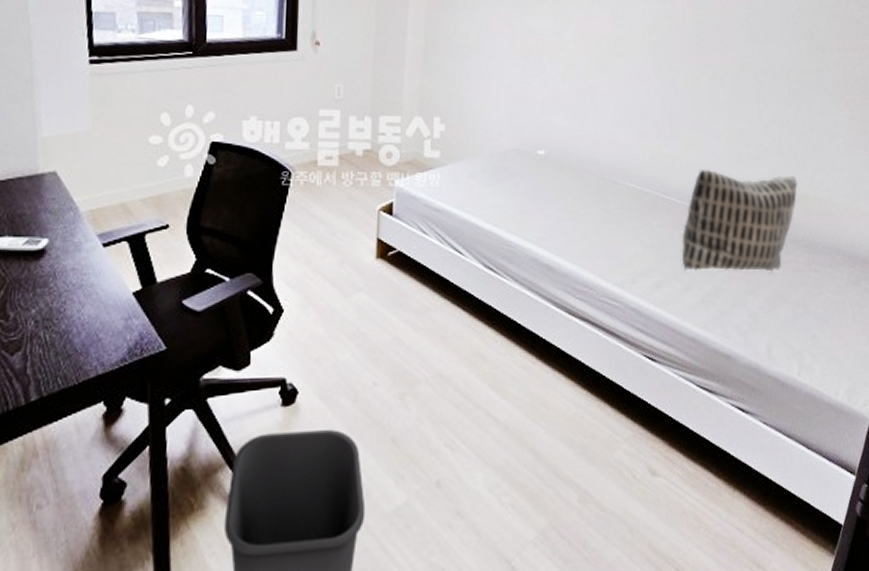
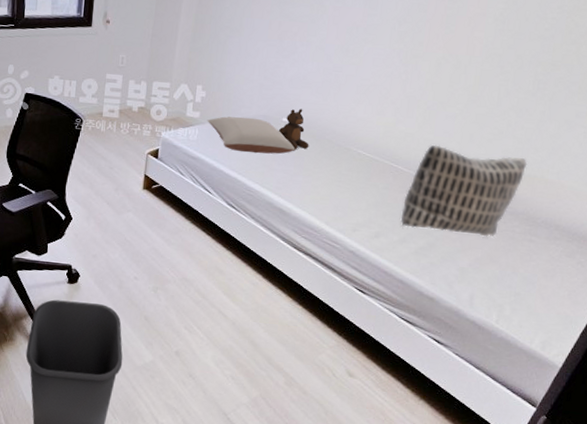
pillow: none [449,153,556,197] -> present [207,116,296,155]
teddy bear: none [534,138,571,189] -> present [278,109,309,150]

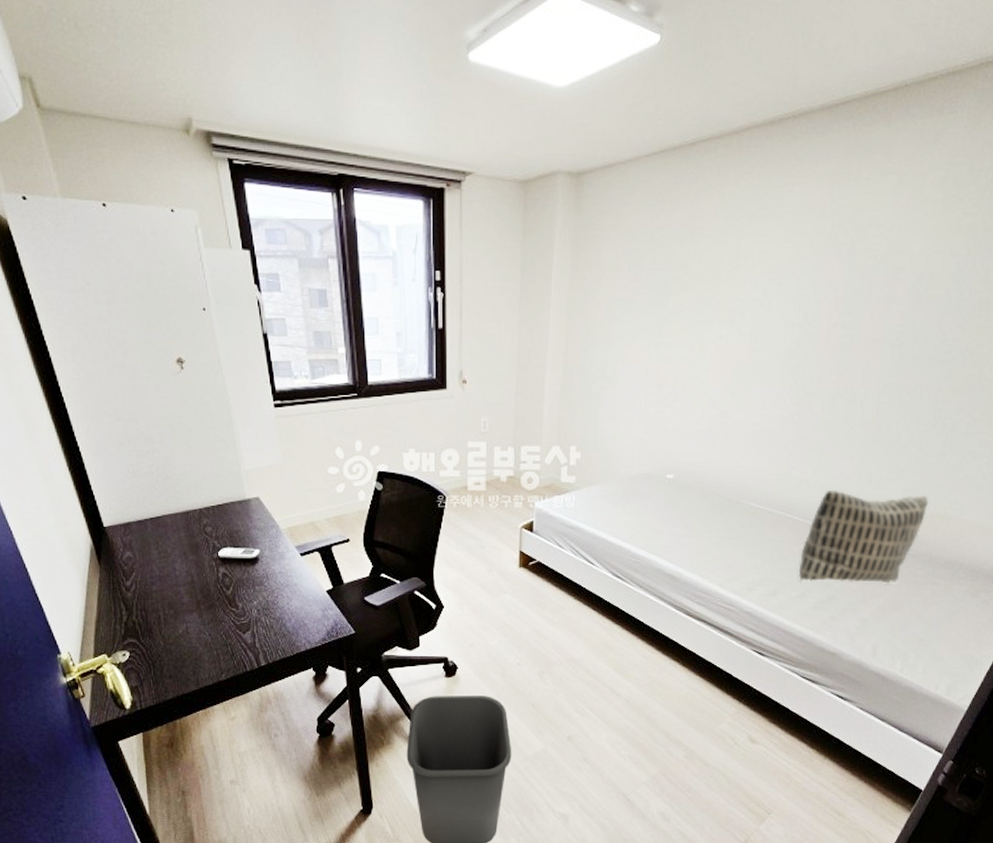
pillow: present [207,116,296,155] -> none [584,477,683,517]
teddy bear: present [278,109,309,150] -> none [663,463,697,509]

